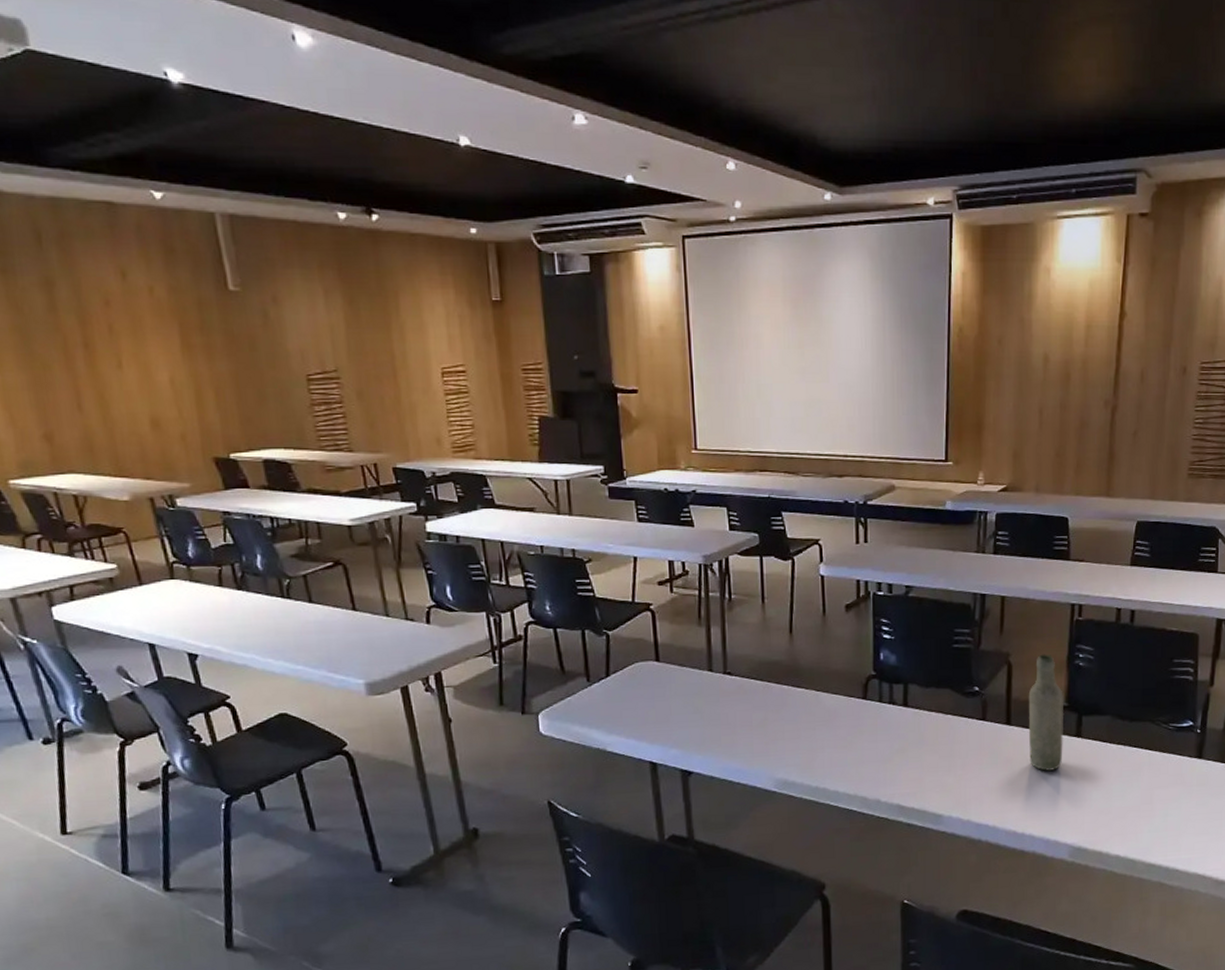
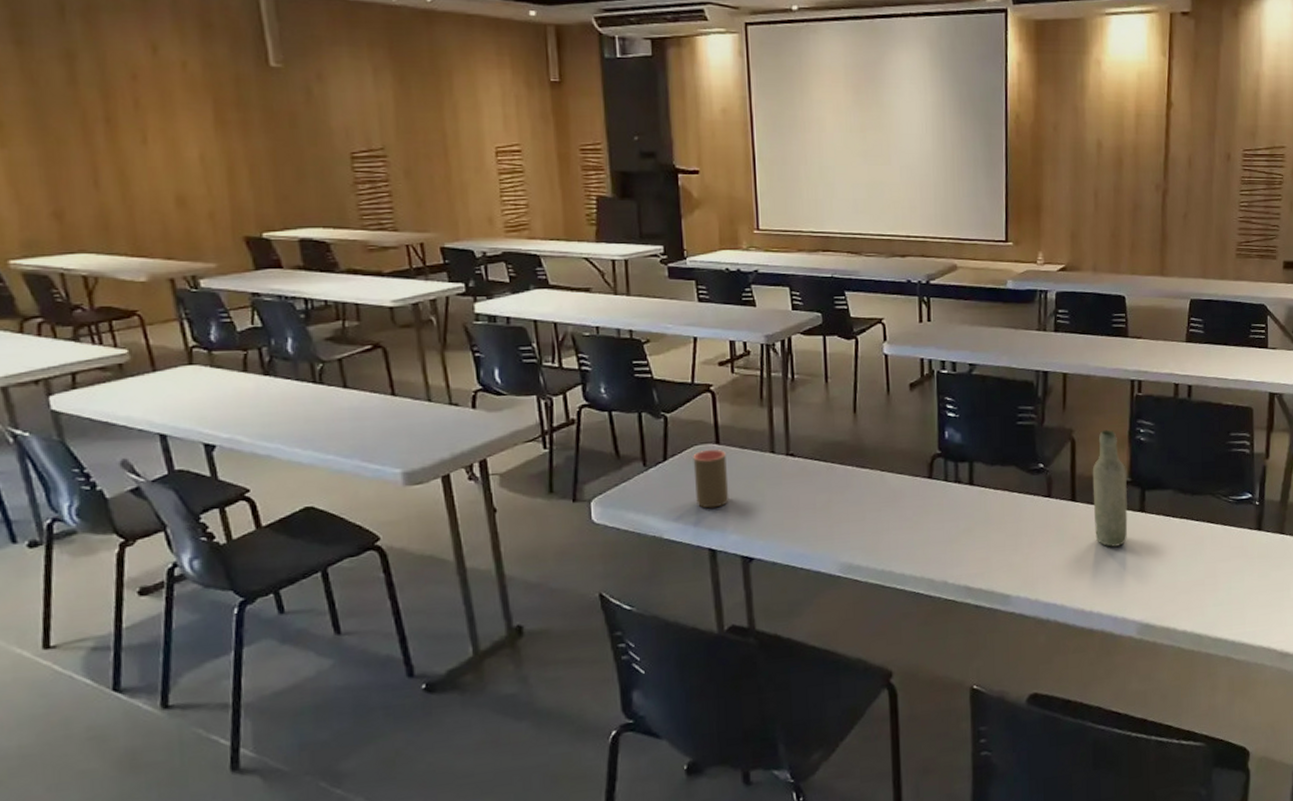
cup: none [634,667,669,724] -> present [693,449,729,509]

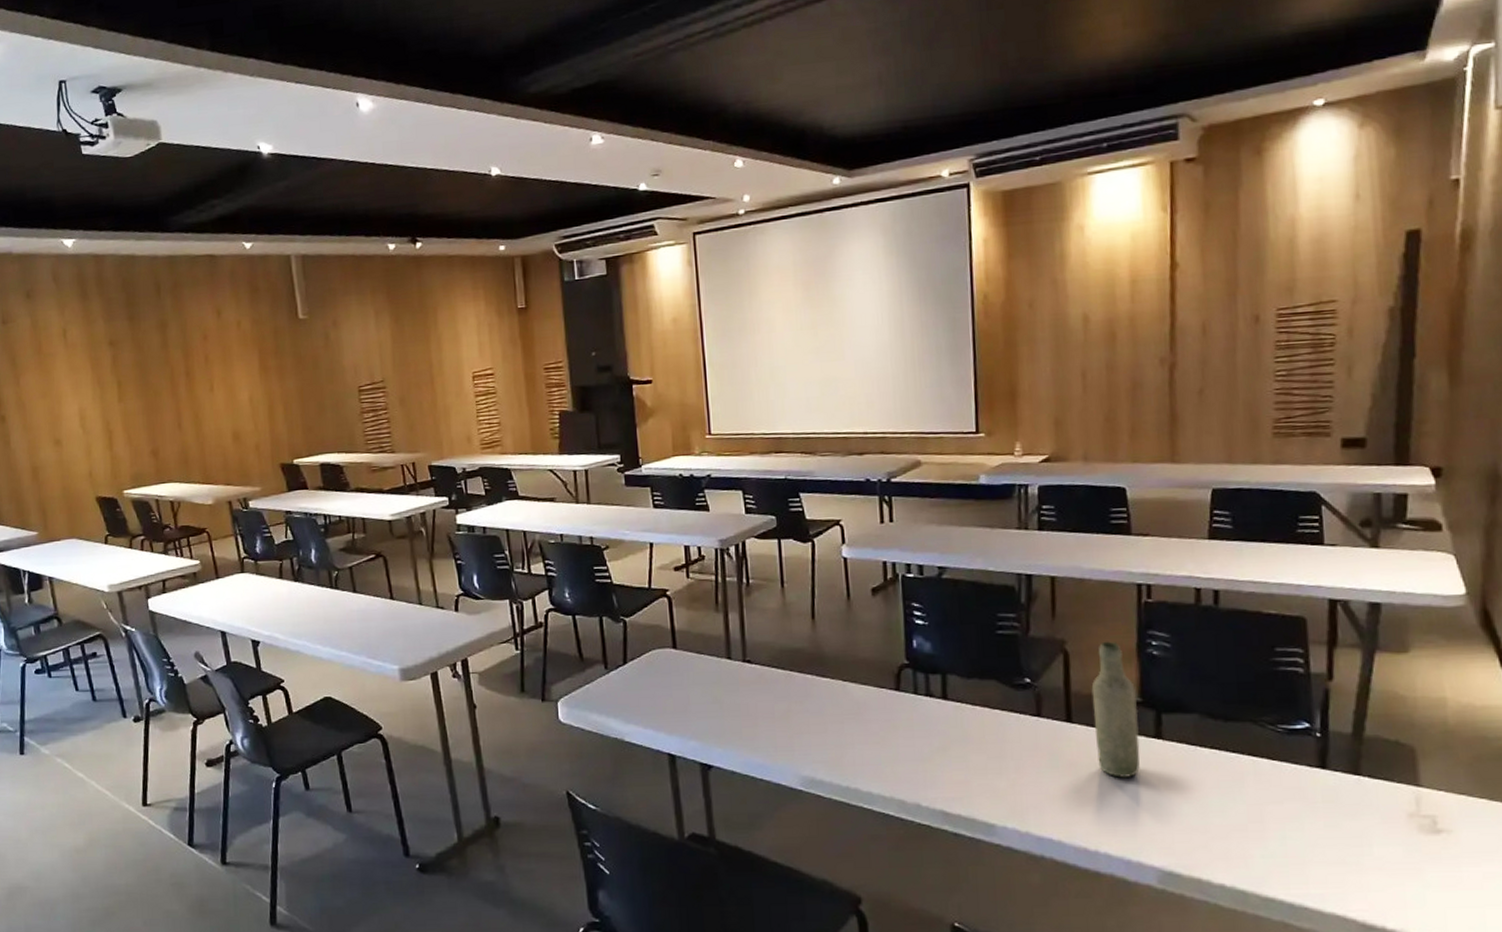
cup: present [693,449,729,509] -> none [651,654,687,713]

